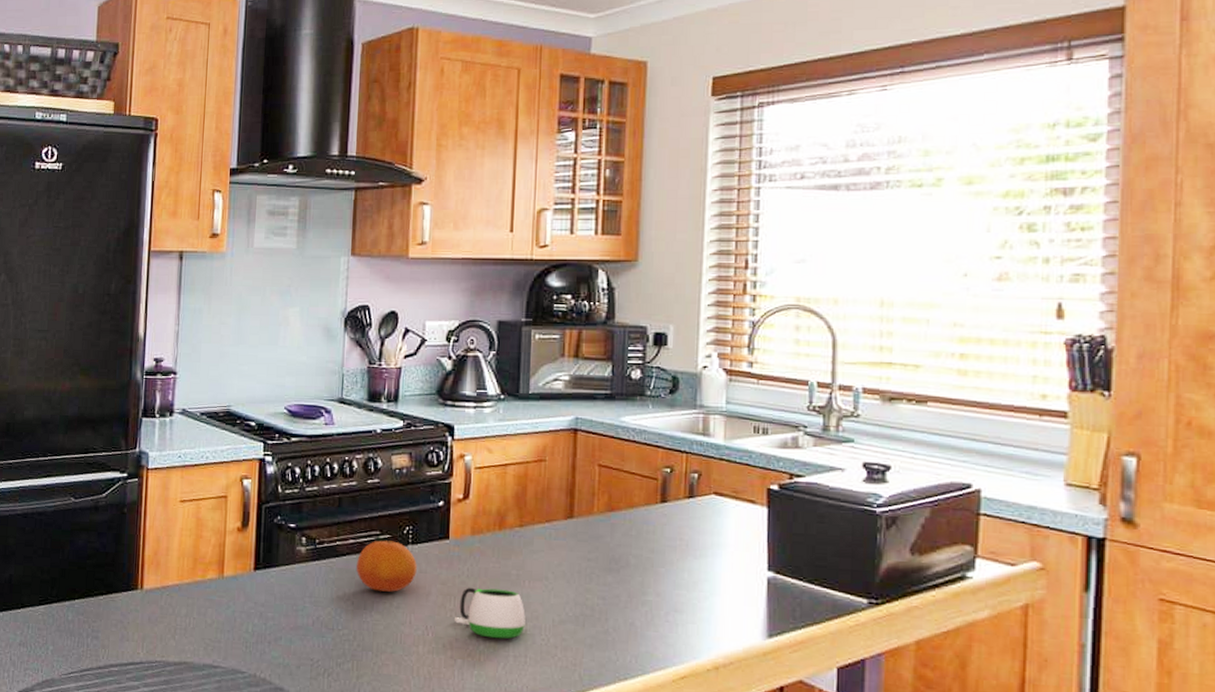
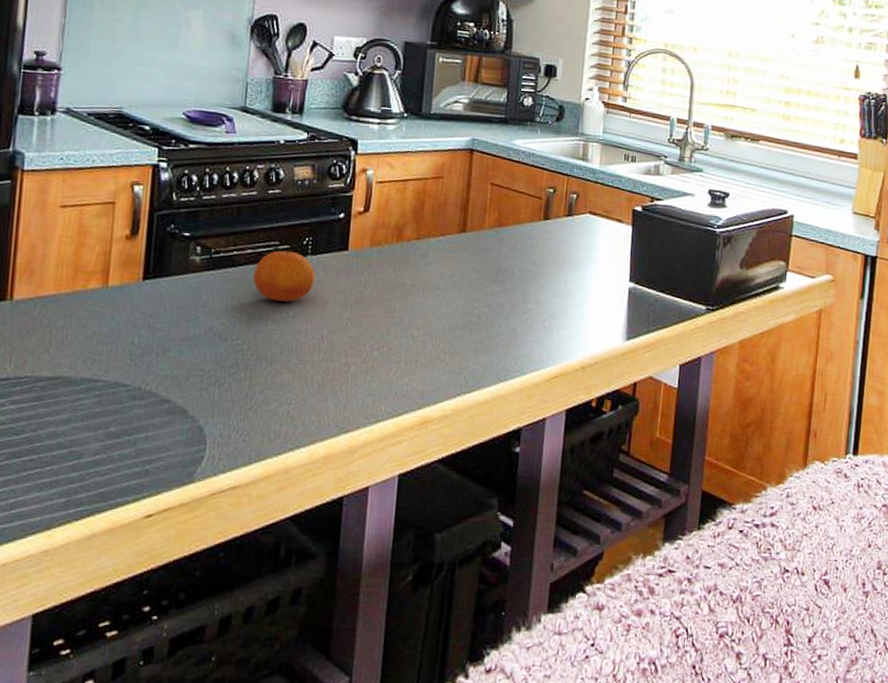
mug: present [454,587,526,639] -> none [349,297,418,346]

